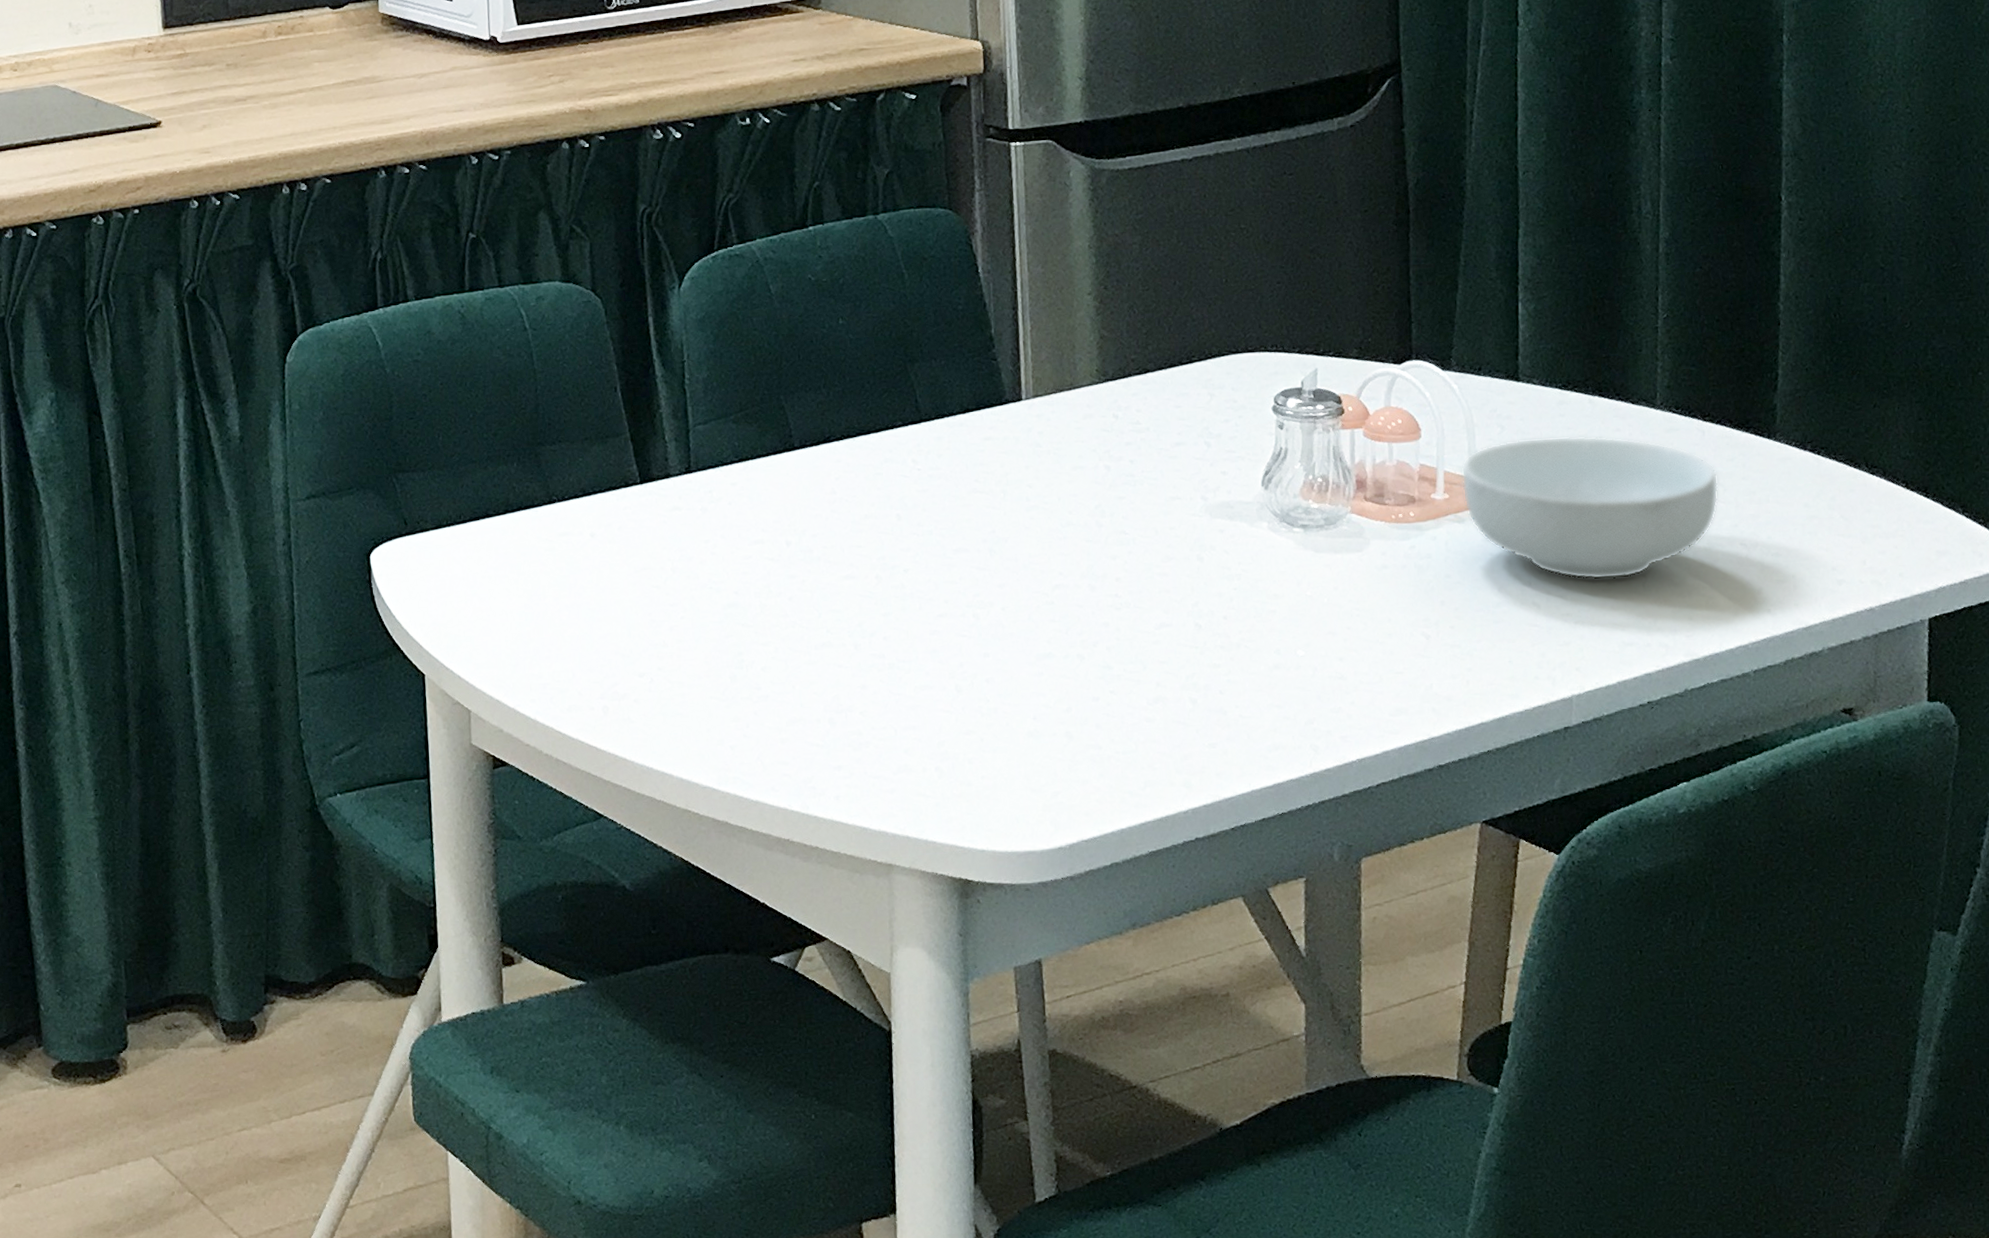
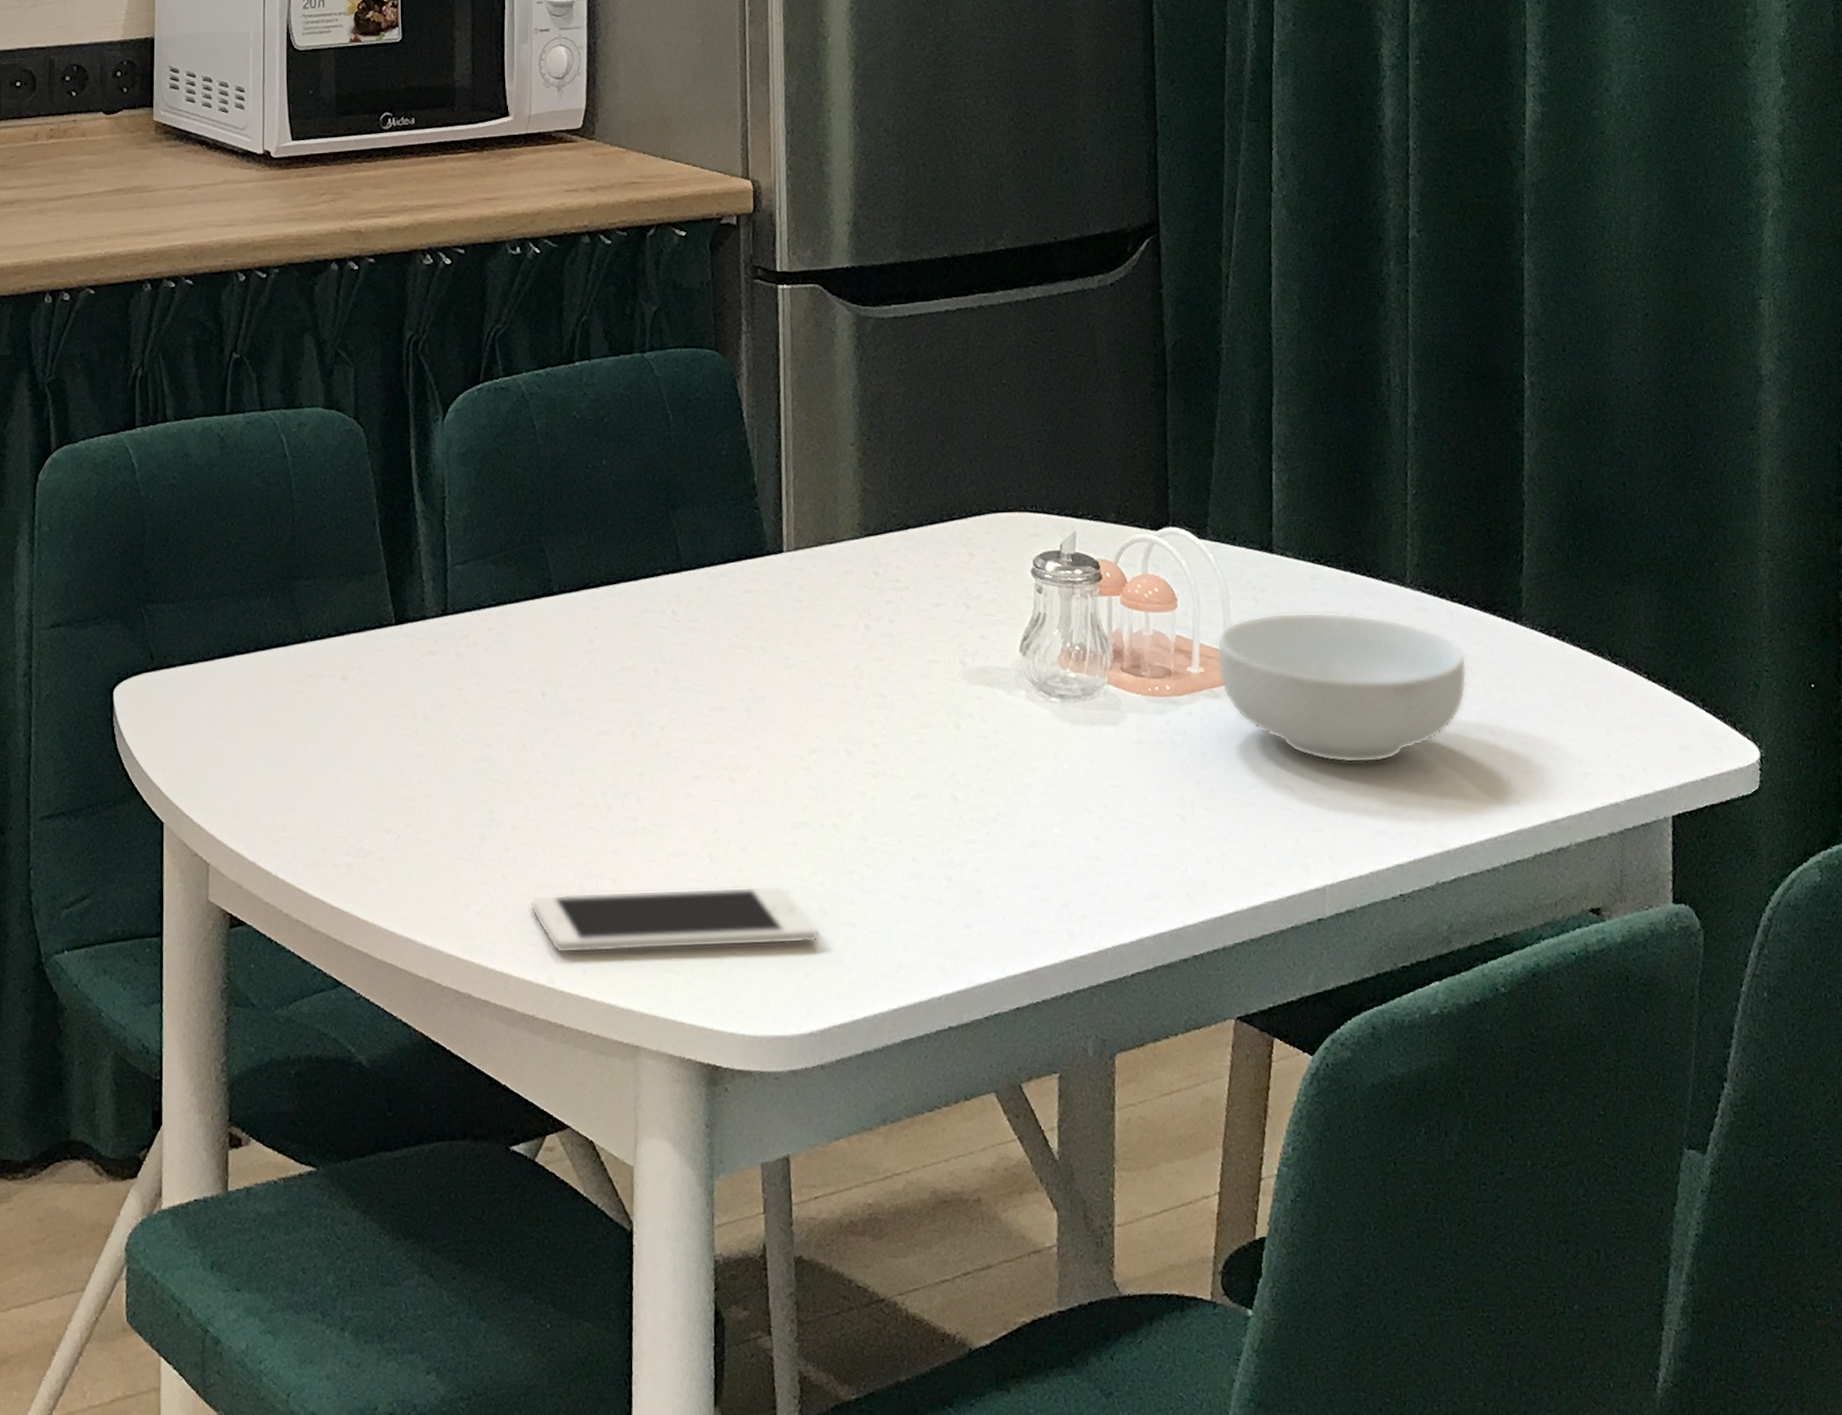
cell phone: none [781,713,1067,782] -> present [530,885,820,954]

